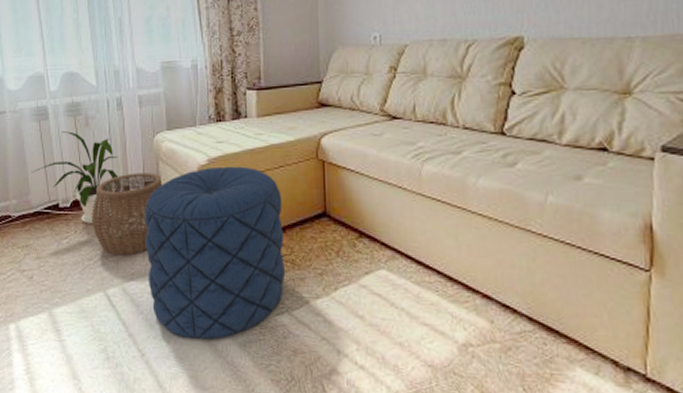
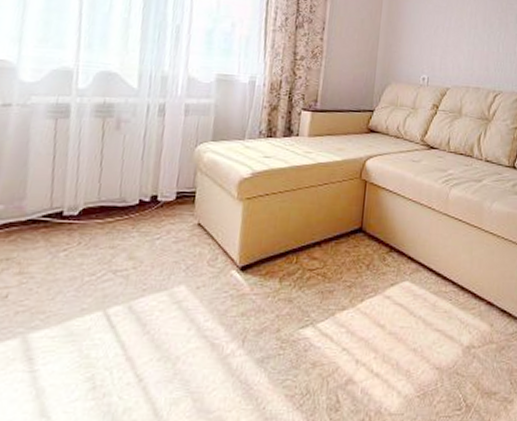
house plant: present [31,131,120,224] -> none [32,132,150,235]
woven basket: present [91,173,162,256] -> none [102,182,198,270]
pouf: present [144,166,286,339] -> none [161,180,323,357]

